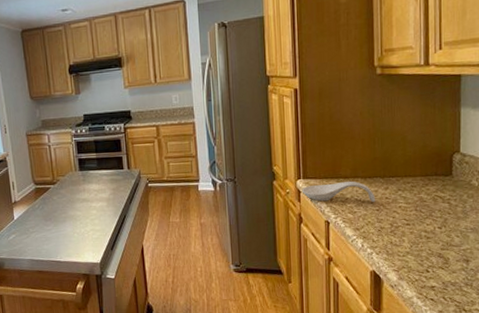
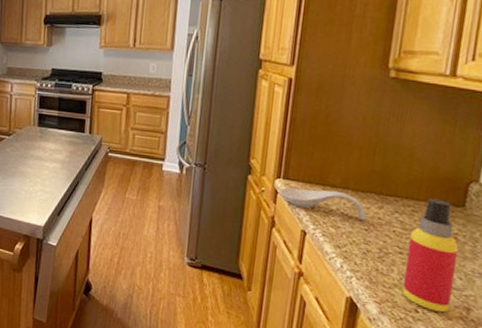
spray bottle: none [412,172,453,268] -> present [402,198,459,313]

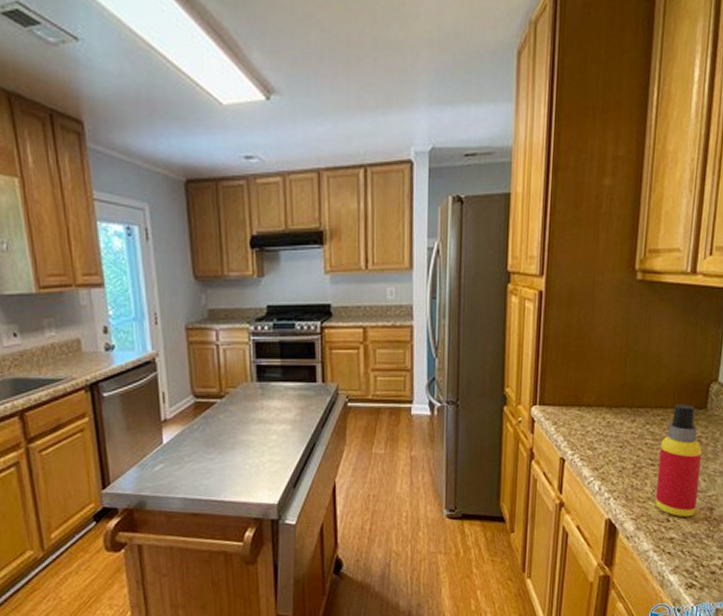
spoon rest: present [279,188,367,221] -> none [536,410,621,438]

